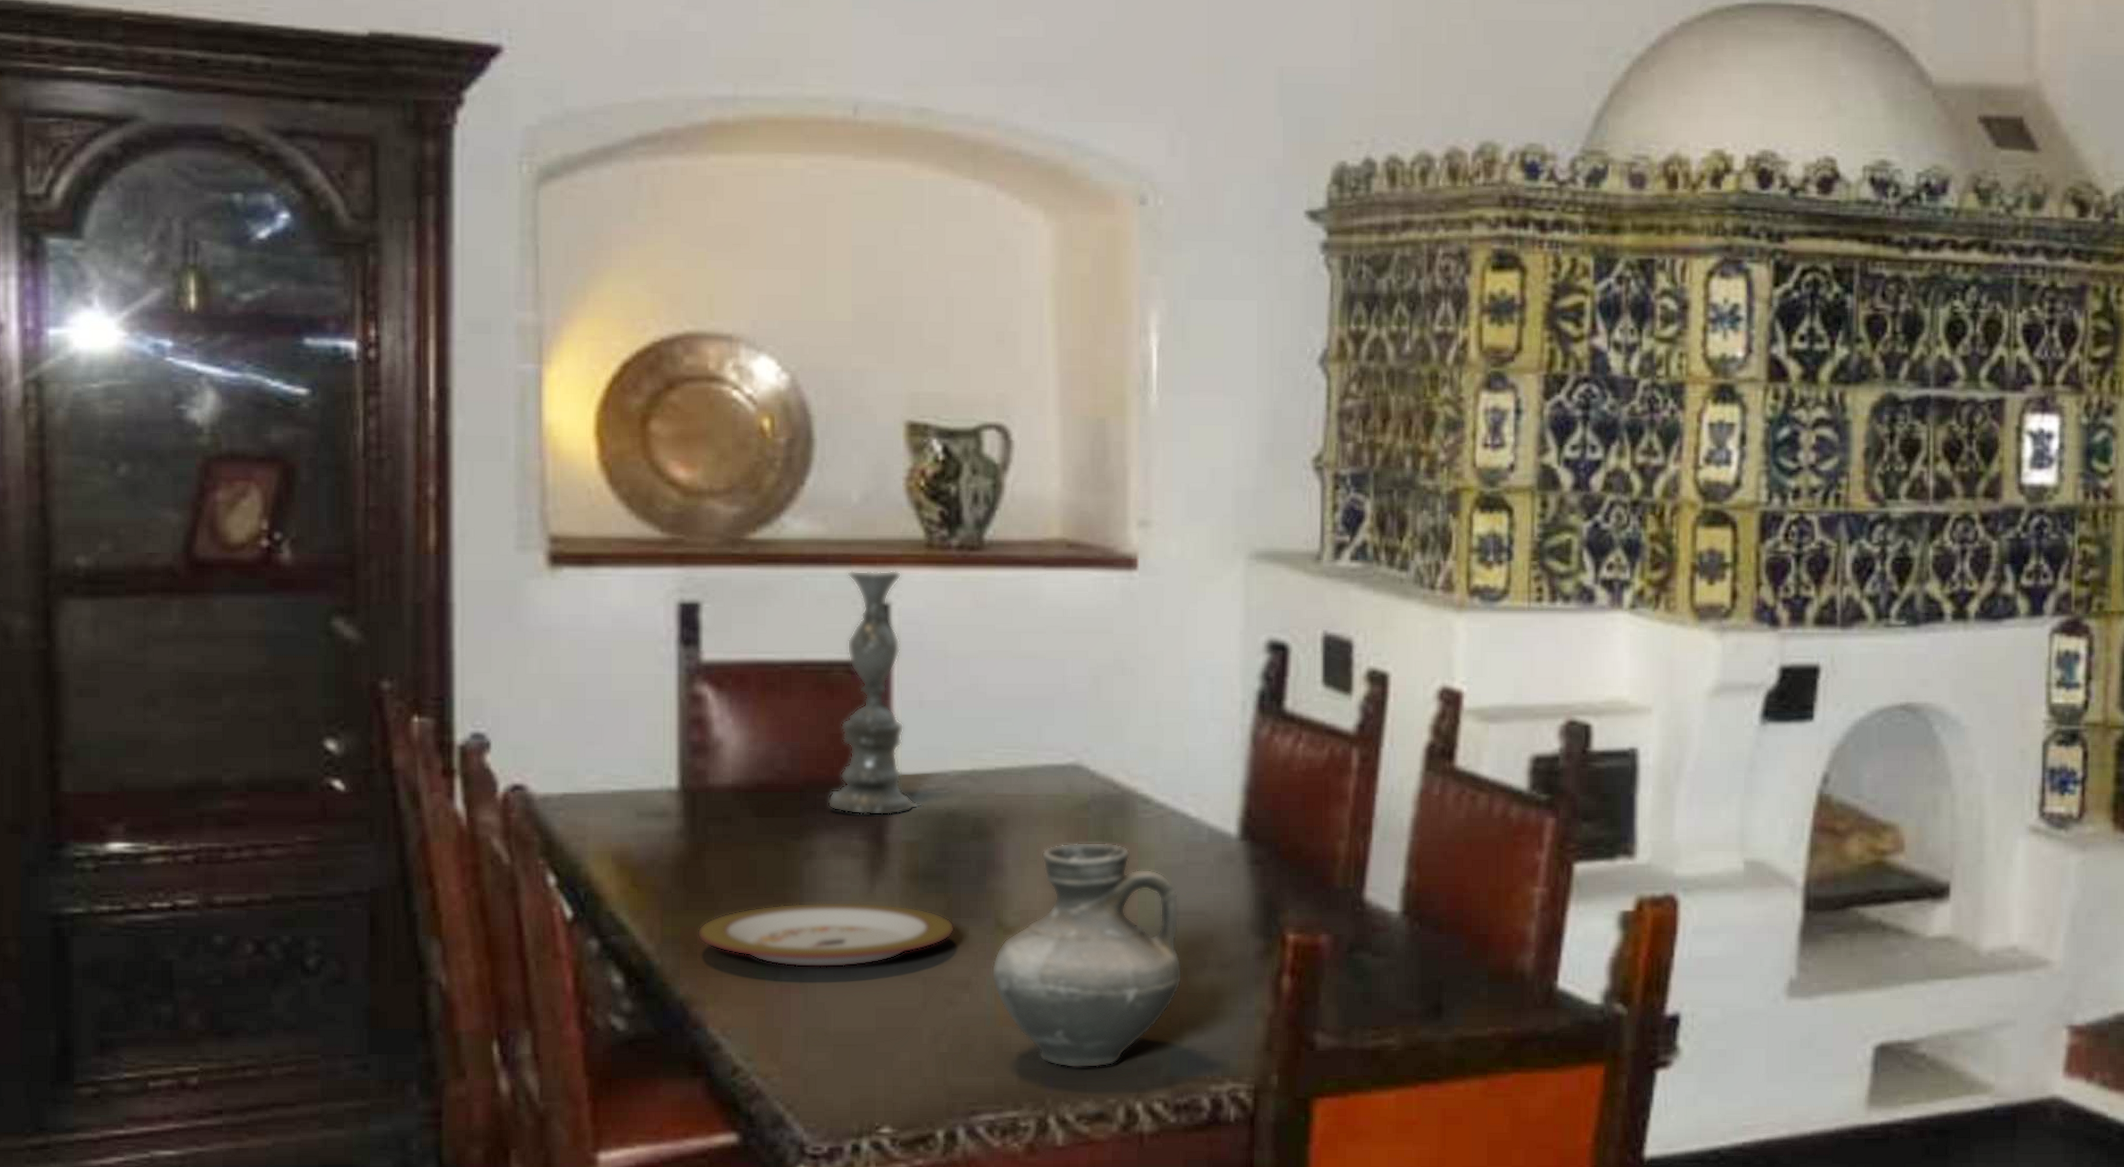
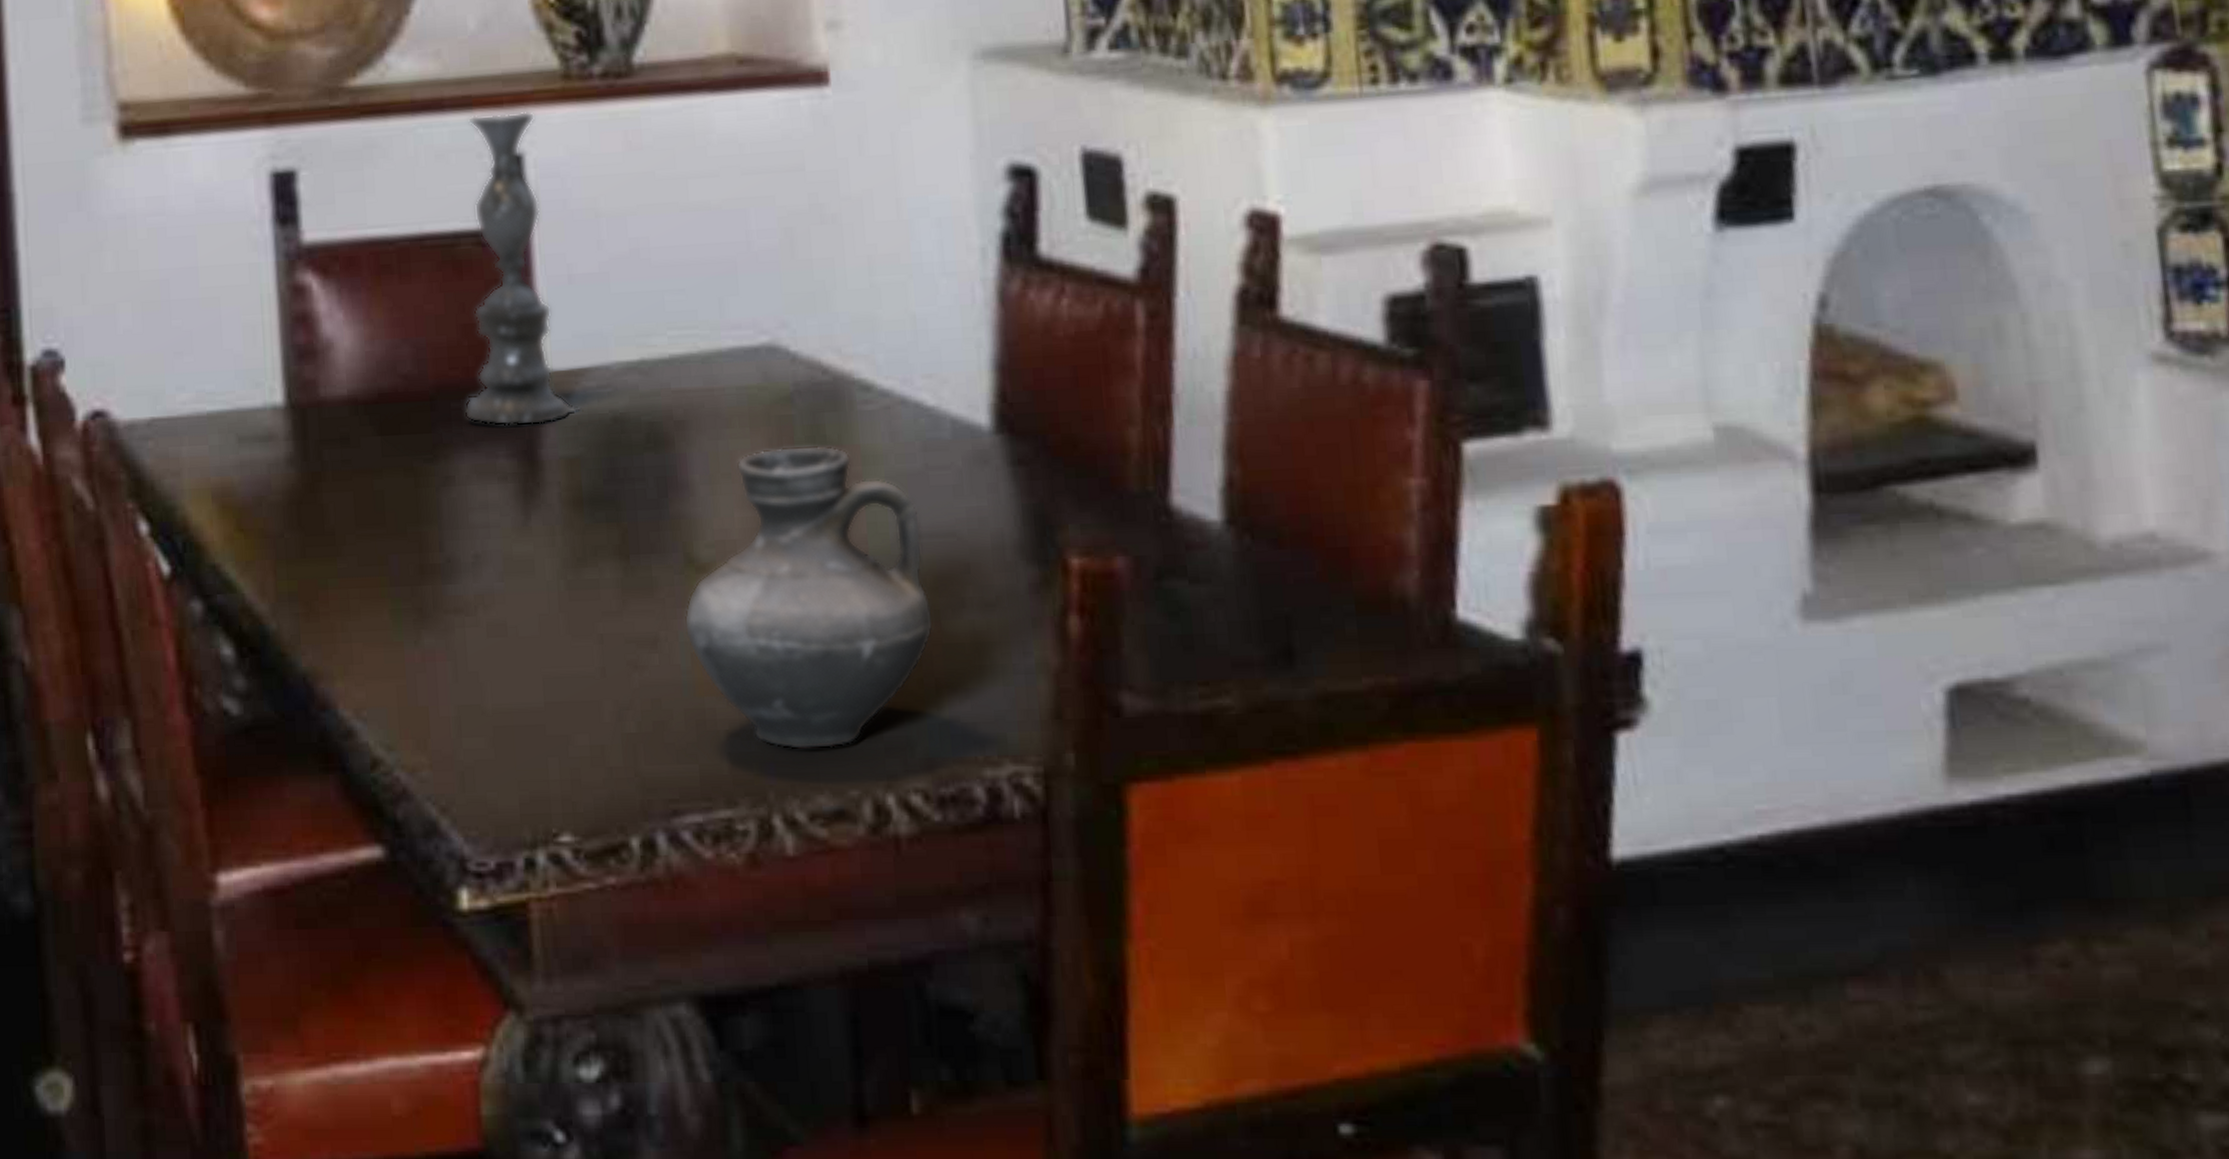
decorative plate: present [697,901,955,968] -> none [318,539,635,627]

